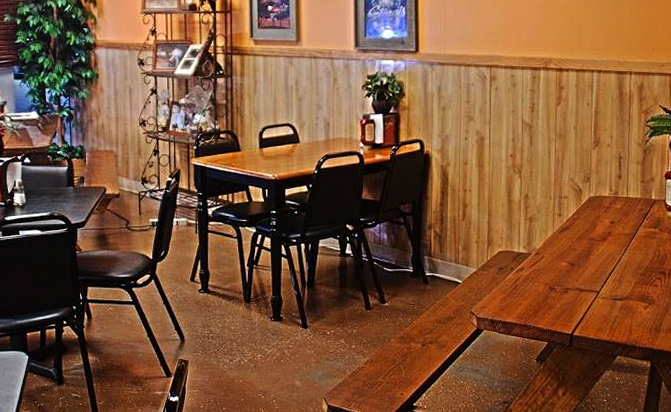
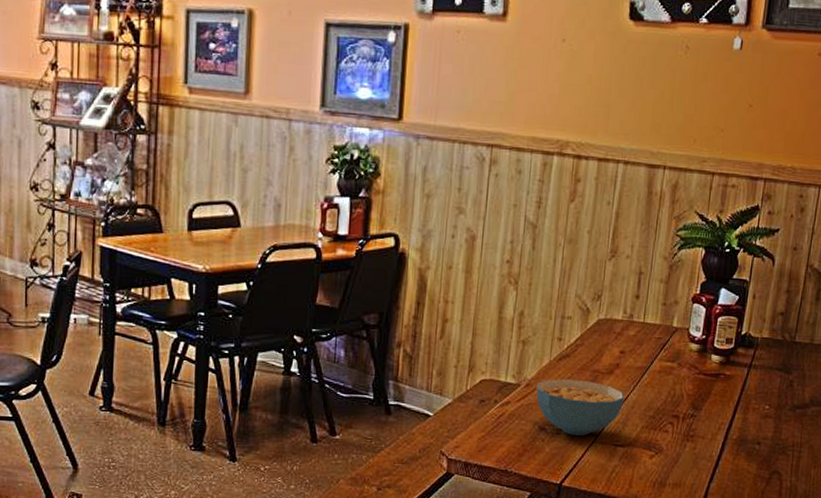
cereal bowl: none [544,247,618,293] -> present [536,379,625,436]

